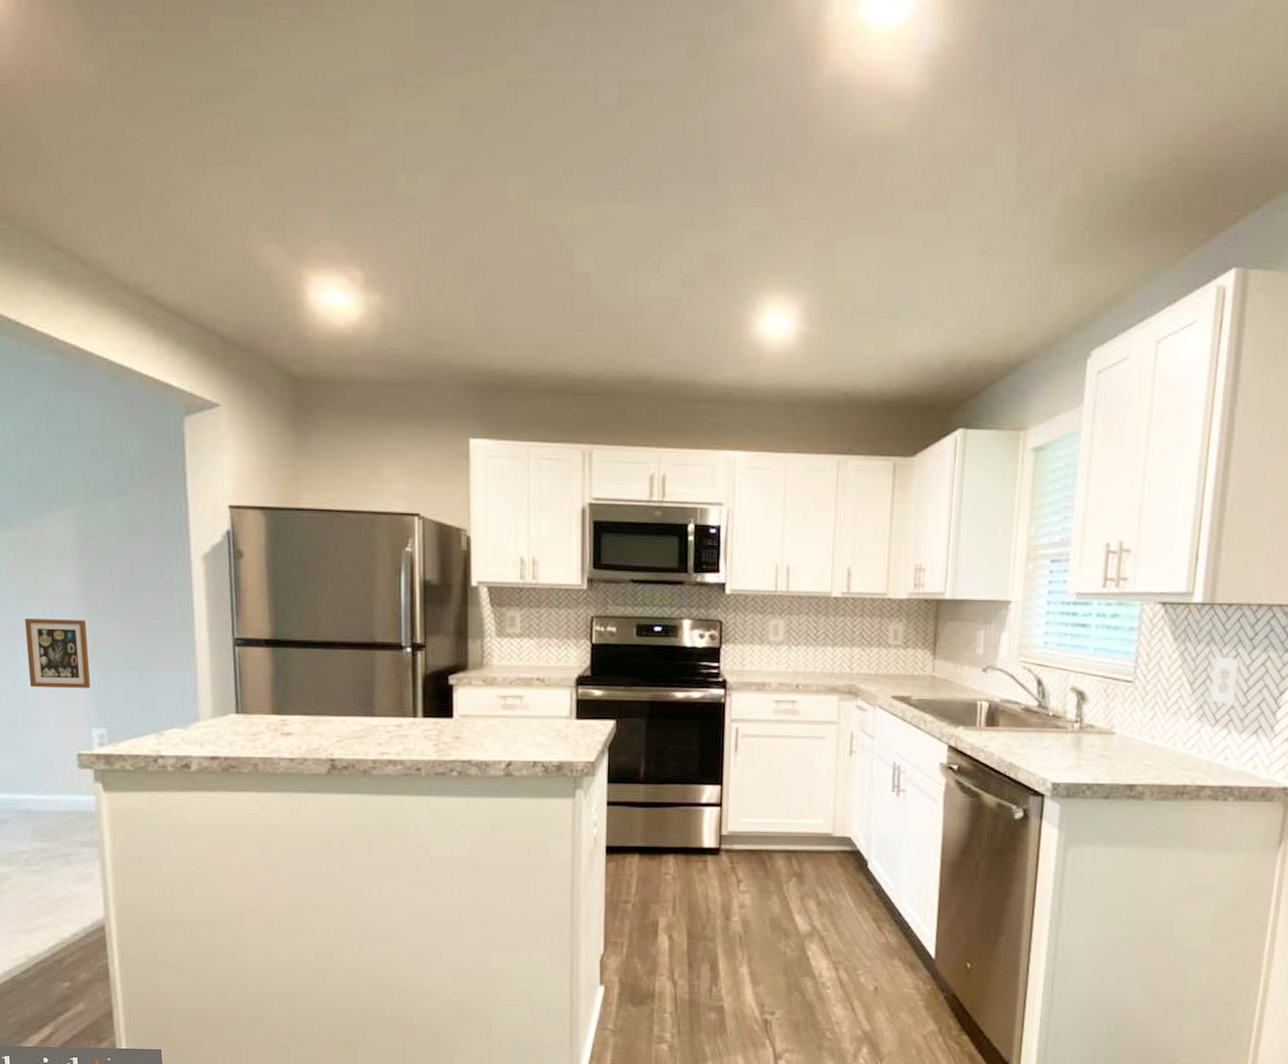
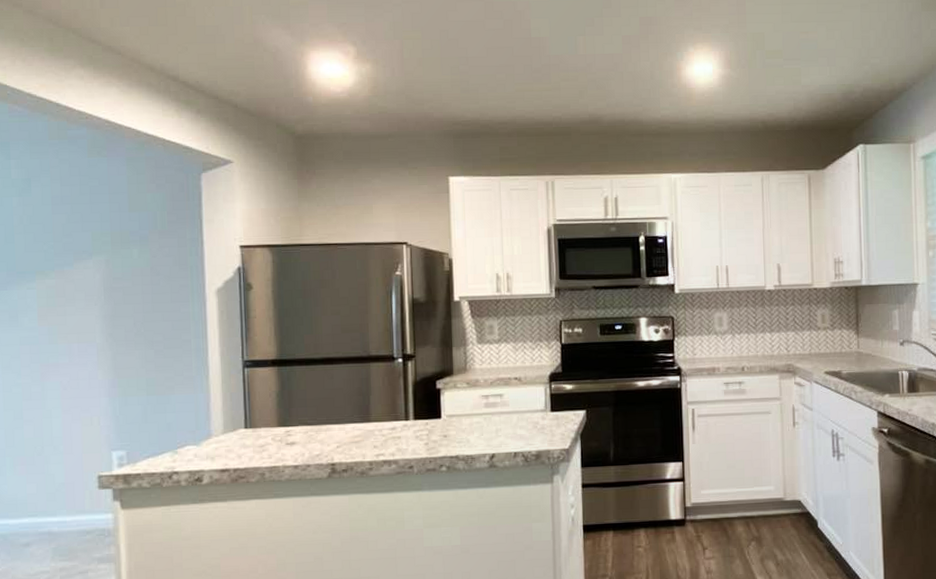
picture frame: present [25,618,90,688] -> none [54,354,112,417]

